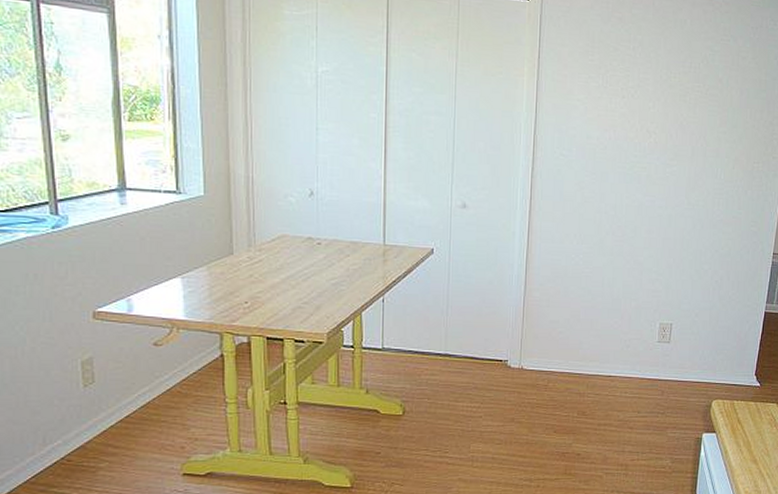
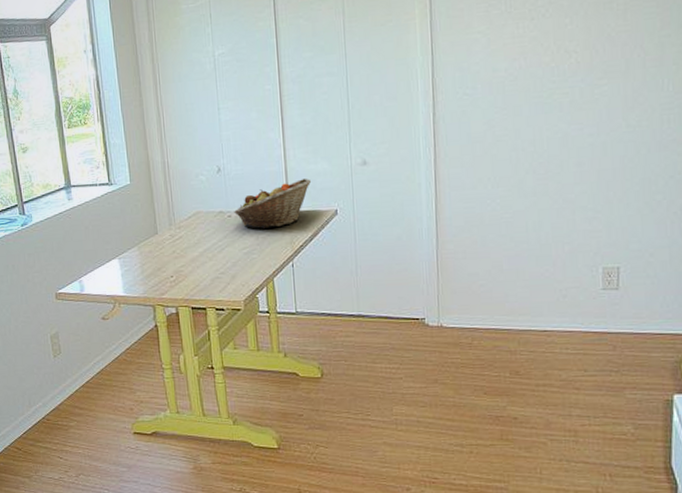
fruit basket: none [325,213,410,261] -> present [234,178,312,229]

